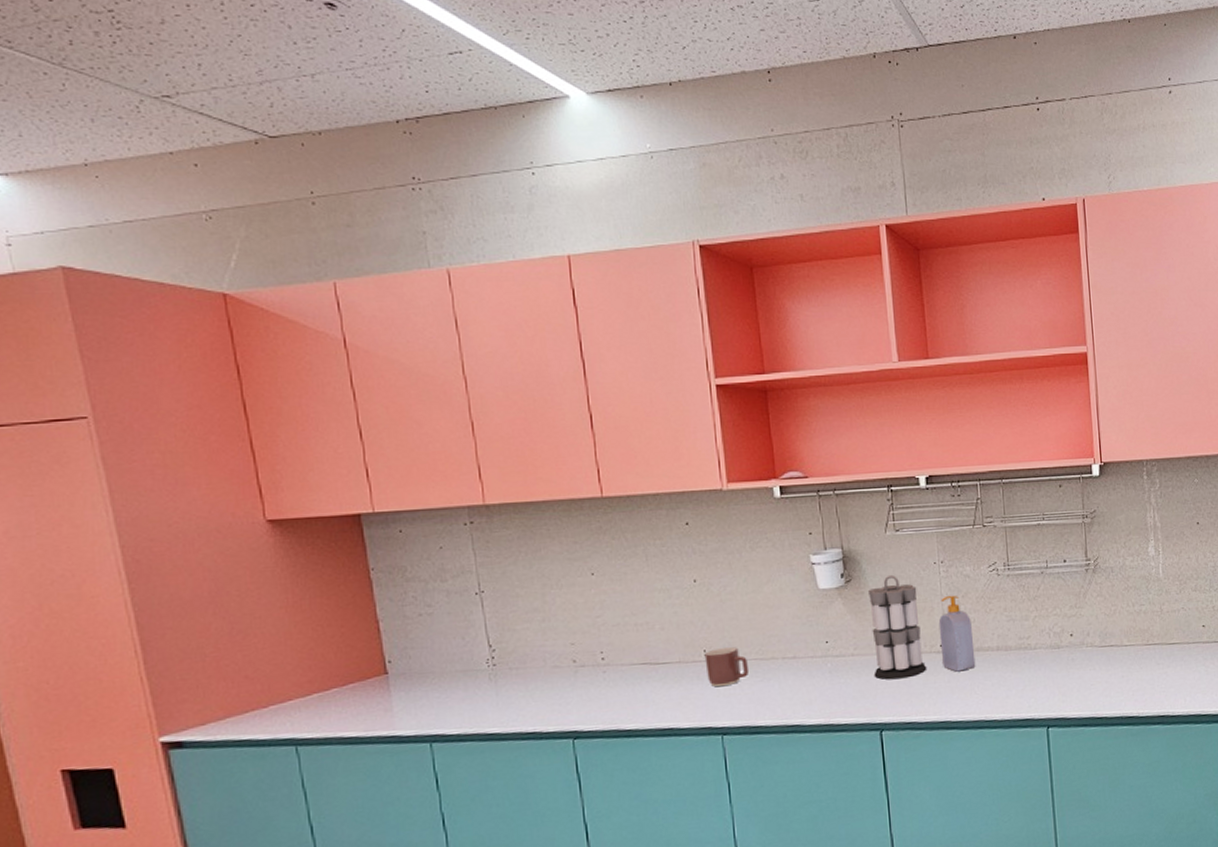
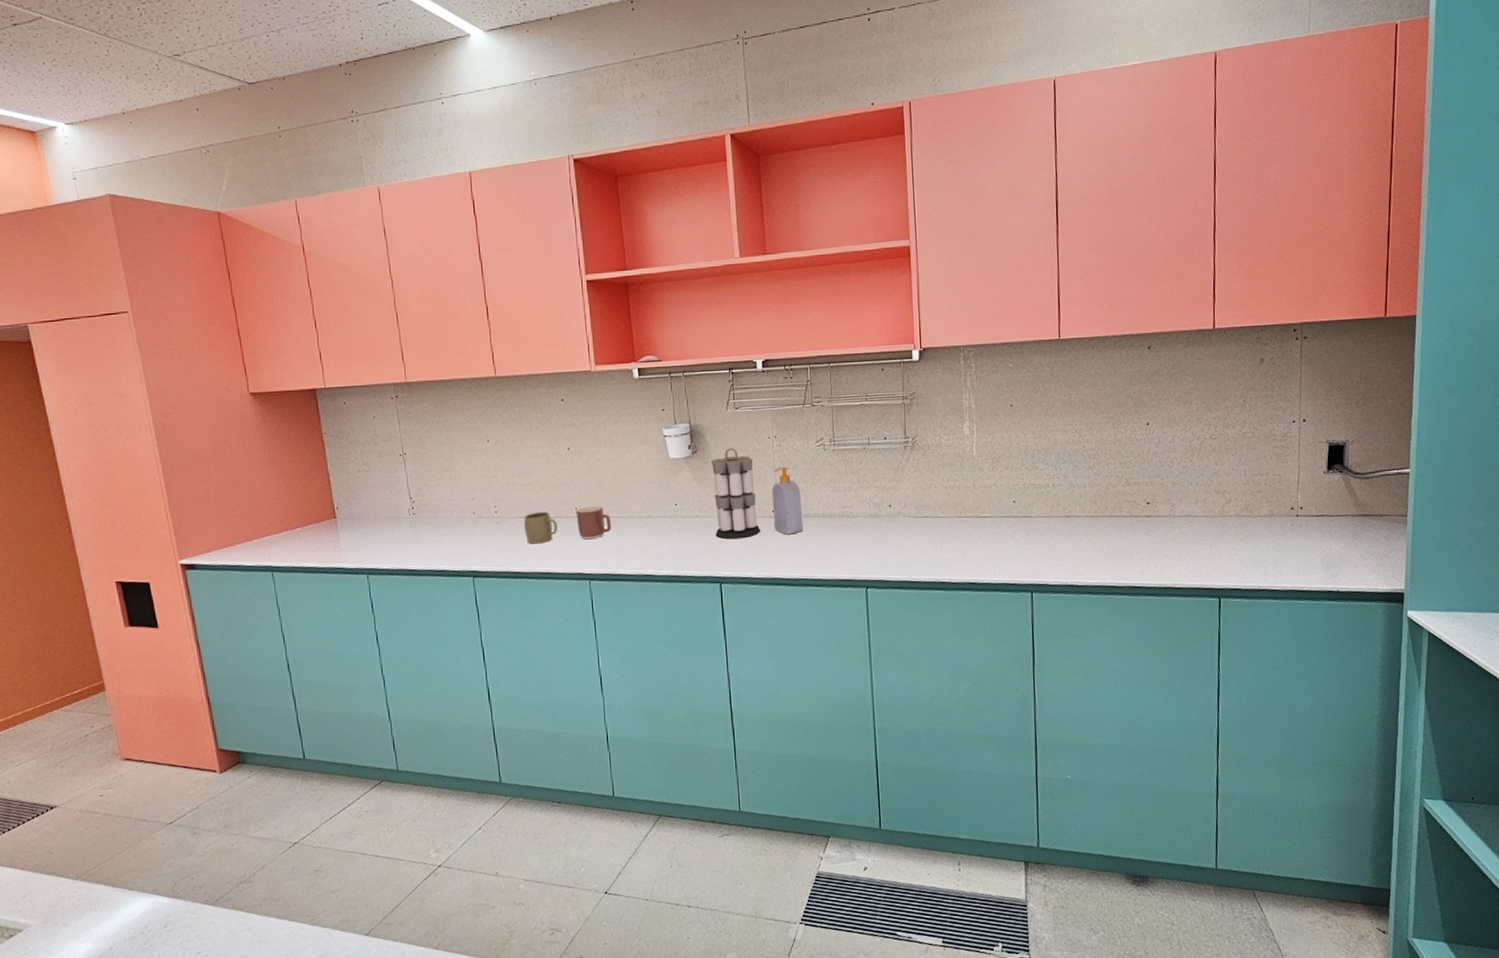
mug: none [638,656,682,696] -> present [524,512,558,544]

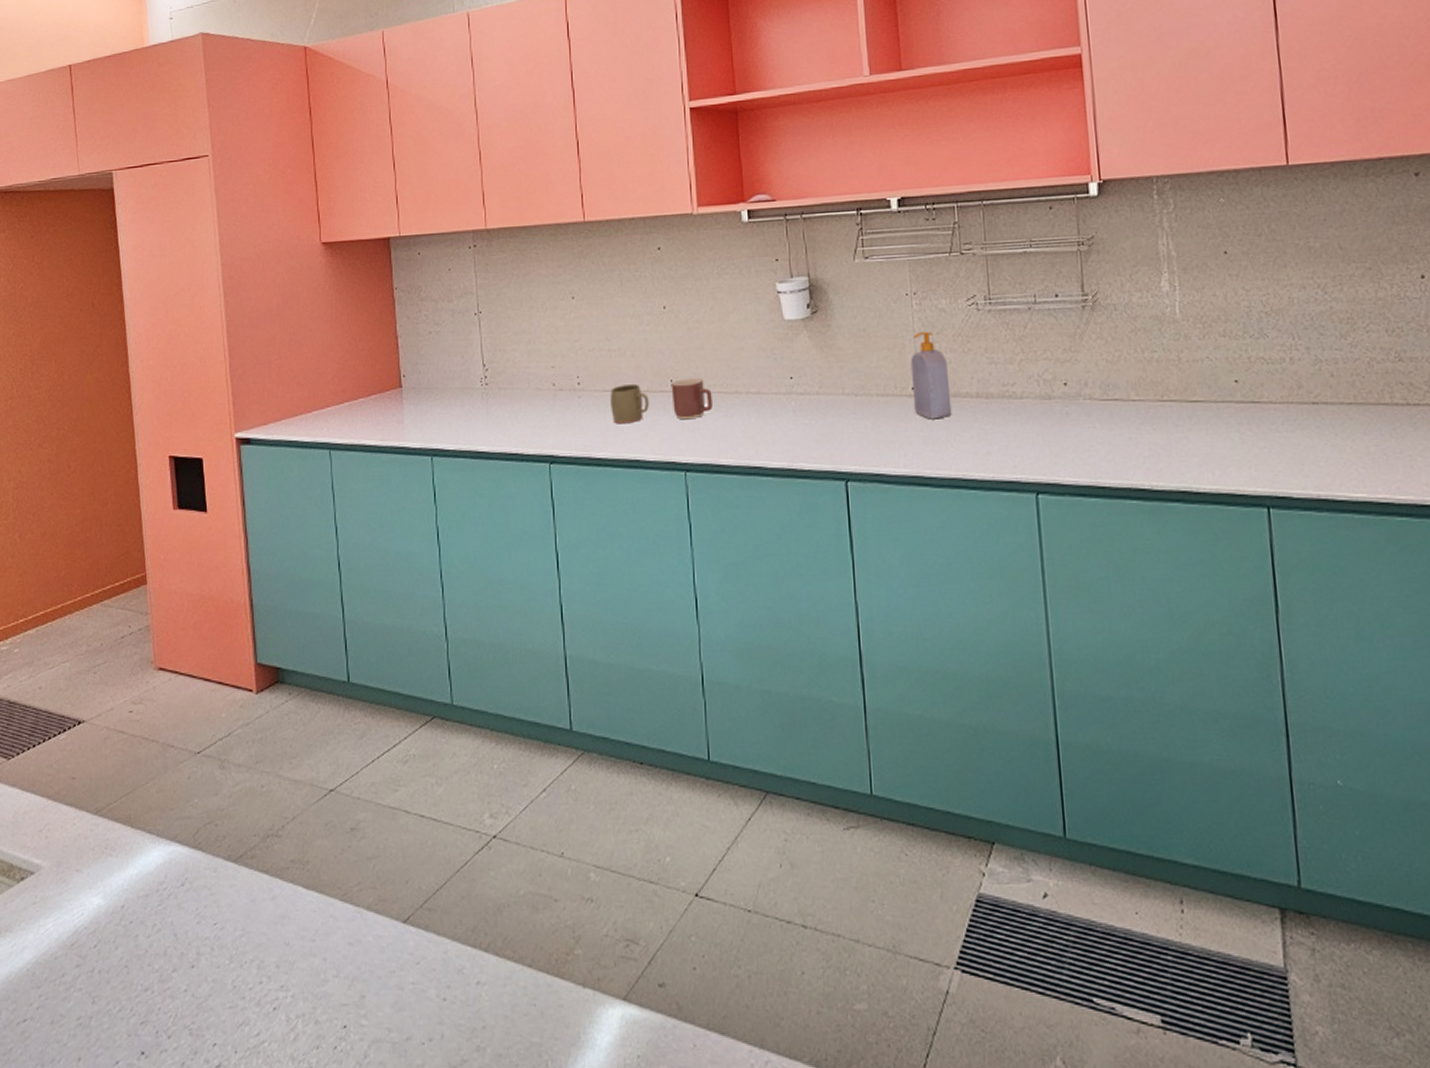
spice rack: present [710,447,760,540] -> none [834,306,896,424]

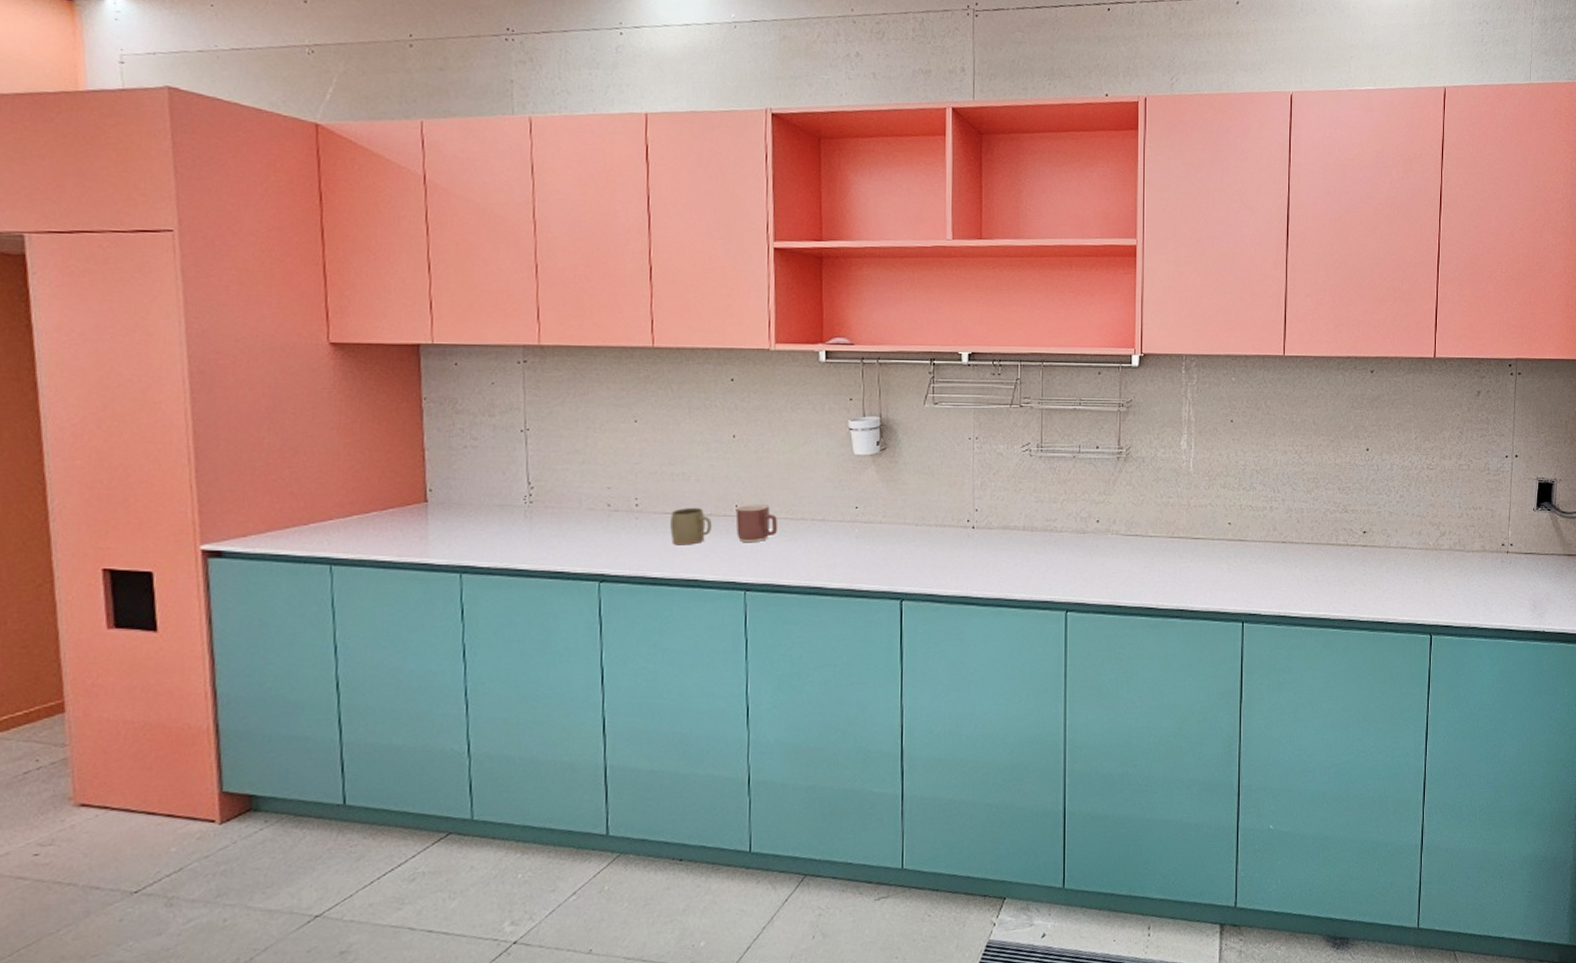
soap bottle: present [910,331,952,420] -> none [967,471,1001,548]

